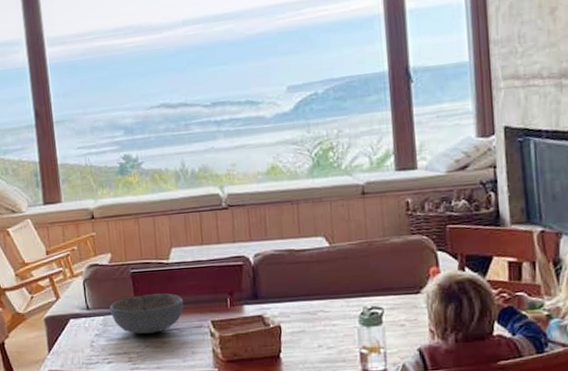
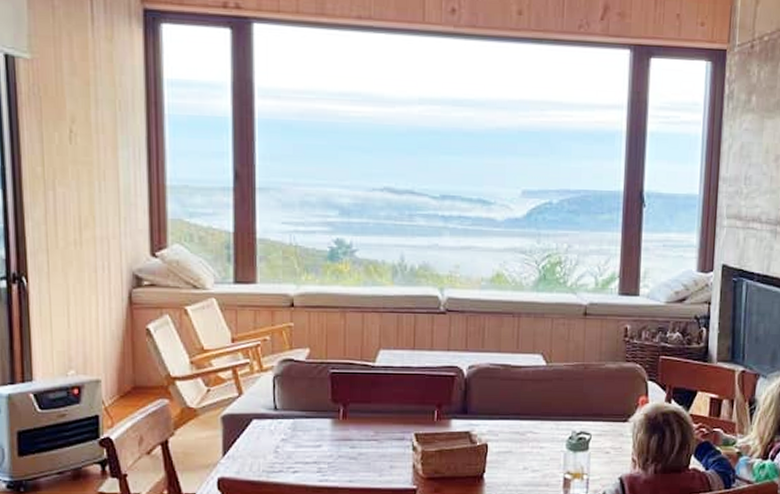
bowl: present [109,293,184,334] -> none [301,399,386,442]

